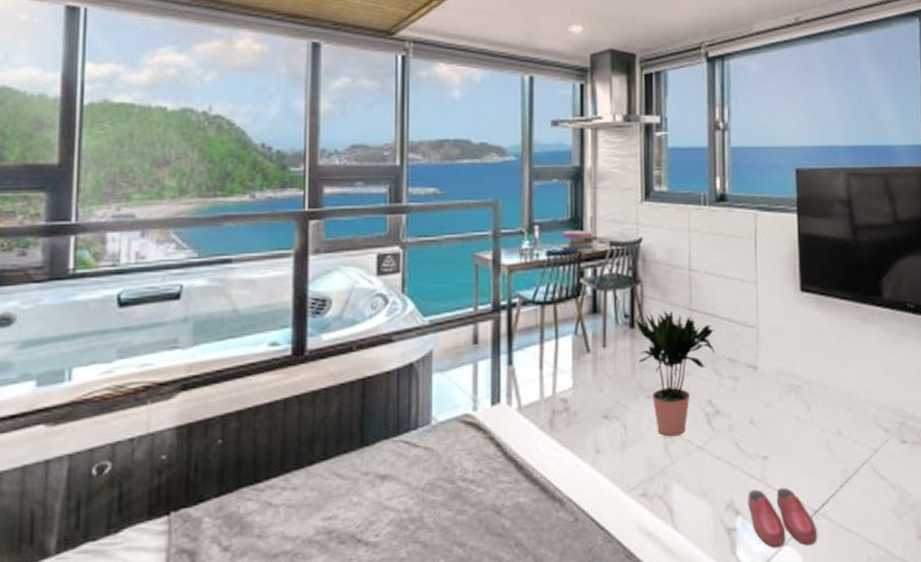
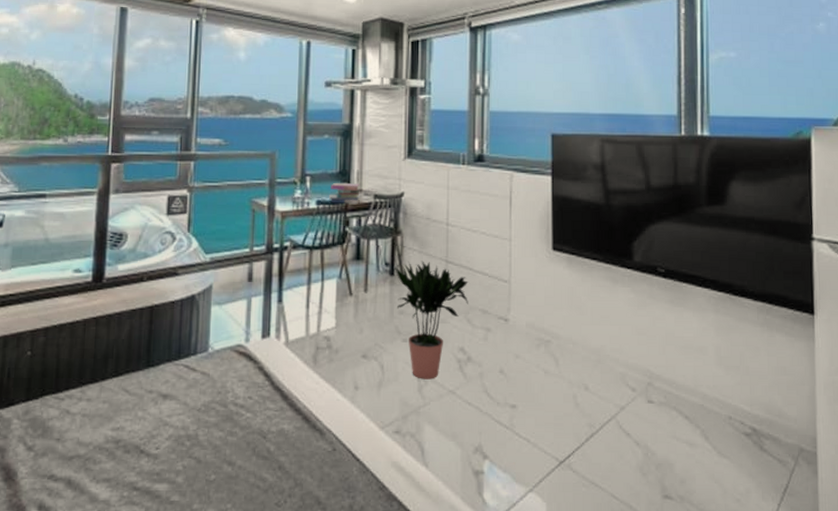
slippers: present [748,487,817,548] -> none [495,436,561,494]

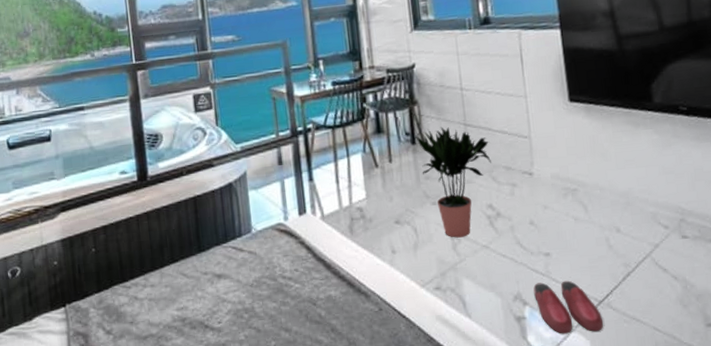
books: present [328,182,360,204] -> none [342,61,373,83]
slippers: none [495,436,561,494] -> present [533,280,603,334]

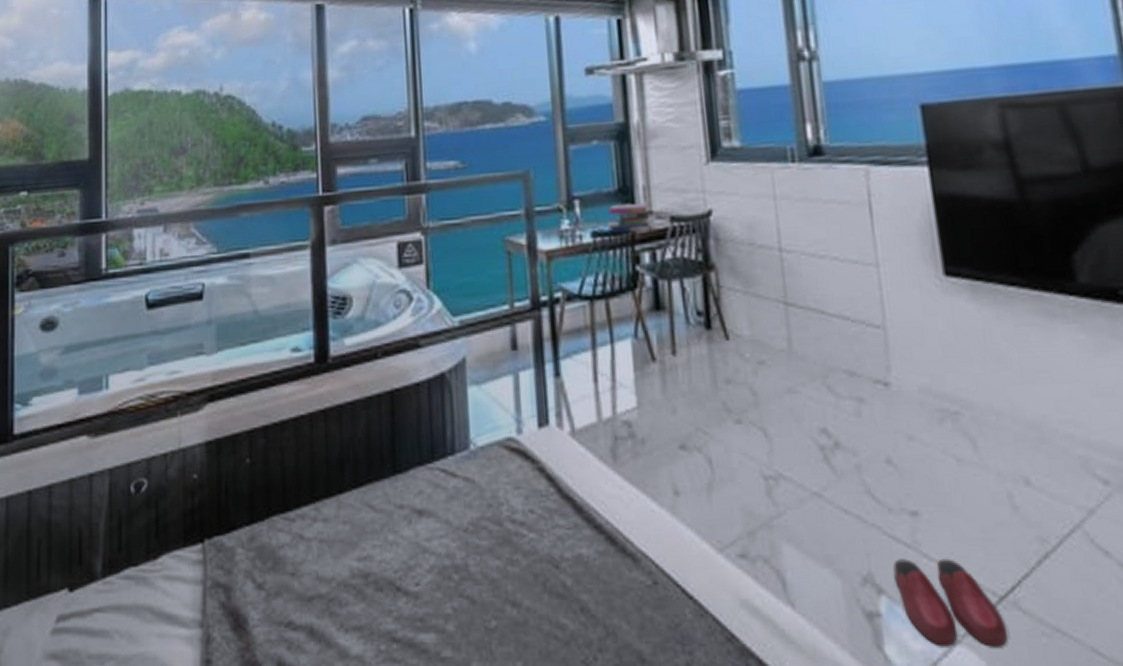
books: none [342,61,373,83] -> present [607,203,651,234]
potted plant: present [415,127,491,238] -> none [711,305,826,478]

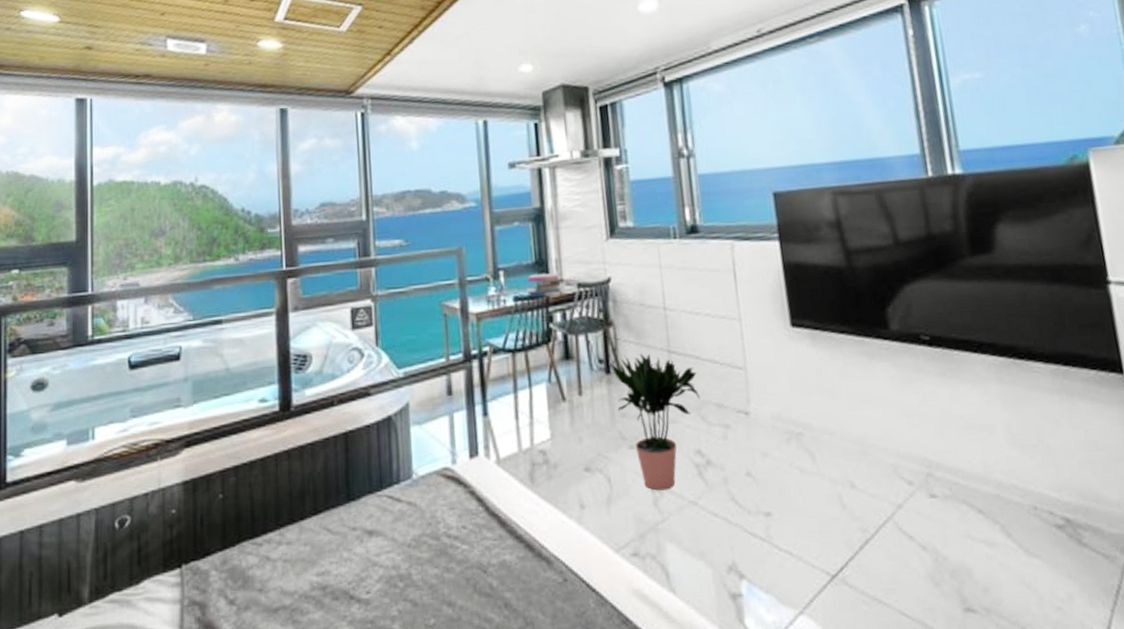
potted plant: none [711,305,826,478] -> present [610,353,700,491]
slippers: present [893,558,1007,647] -> none [751,548,838,617]

